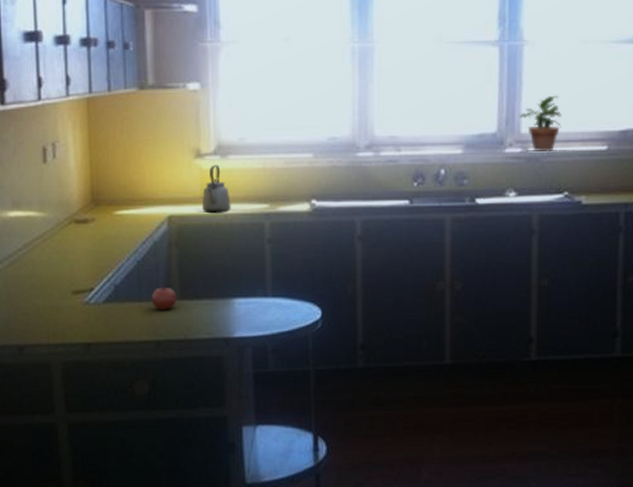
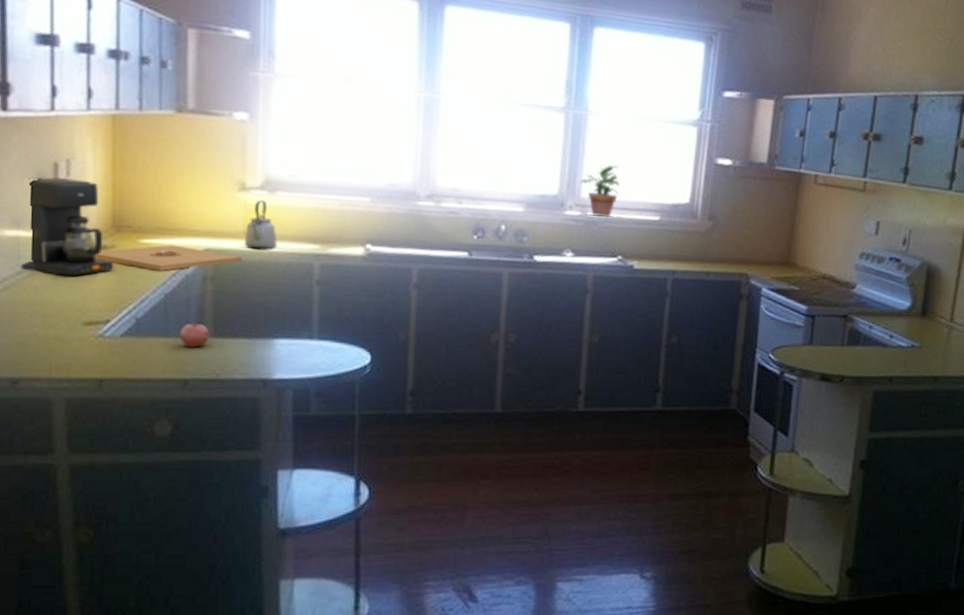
coffee maker: none [21,160,94,250] -> present [20,177,113,277]
platter: none [79,214,202,239] -> present [95,245,243,271]

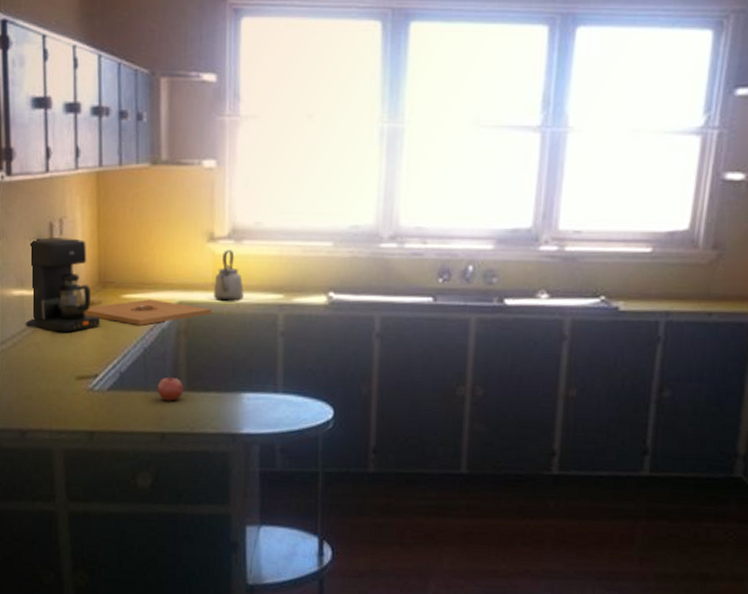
potted plant: present [580,165,620,218] -> none [558,189,604,252]

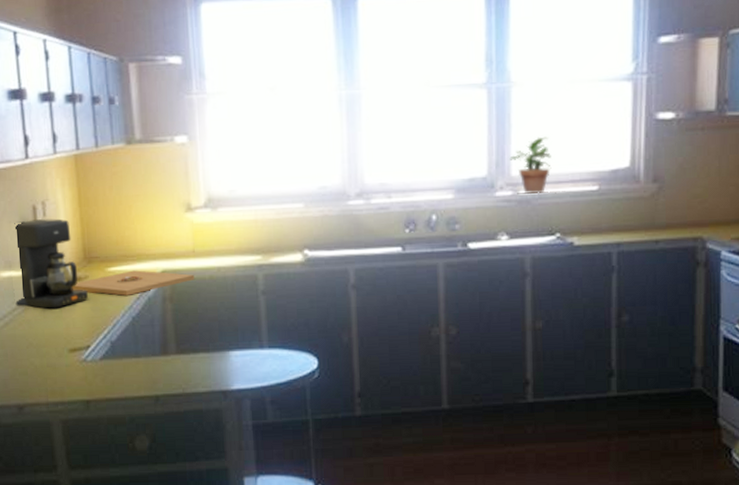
fruit: present [157,375,183,401] -> none [147,340,173,365]
kettle: present [214,250,244,302] -> none [195,218,224,267]
potted plant: none [558,189,604,252] -> present [509,136,552,195]

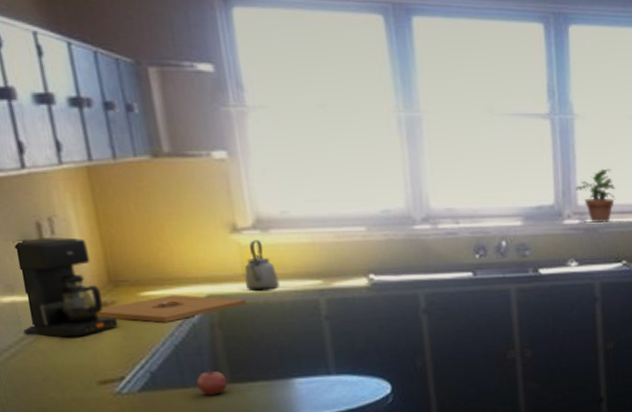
fruit: none [147,340,173,365] -> present [196,369,228,396]
kettle: none [195,218,224,267] -> present [244,240,280,292]

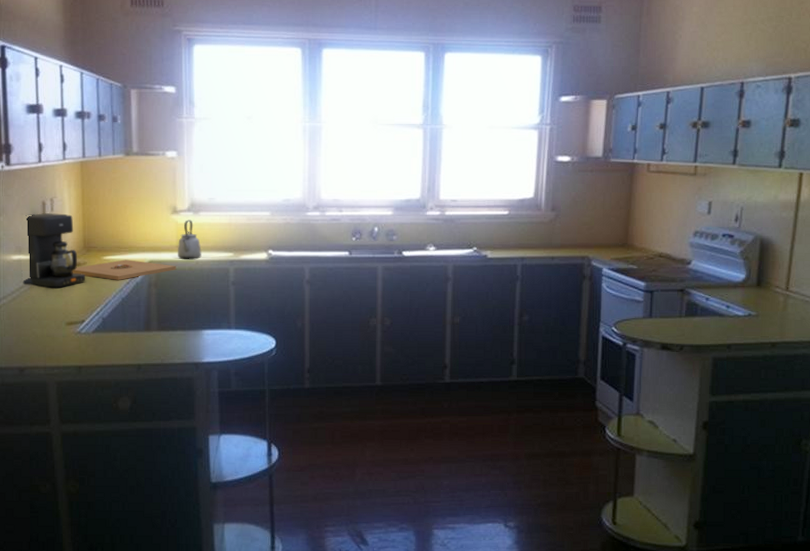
fruit: present [196,369,228,396] -> none [133,319,155,339]
potted plant: present [575,168,616,224] -> none [439,169,472,215]

